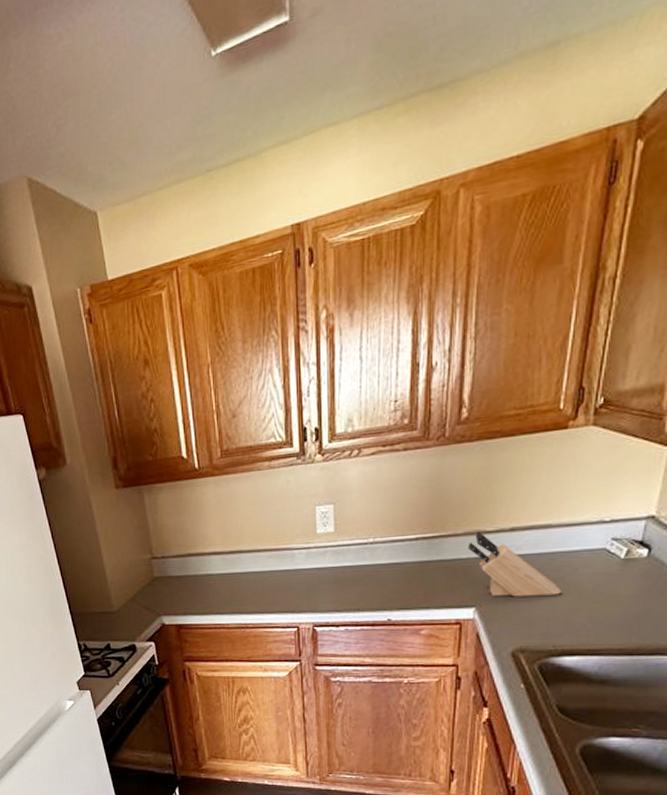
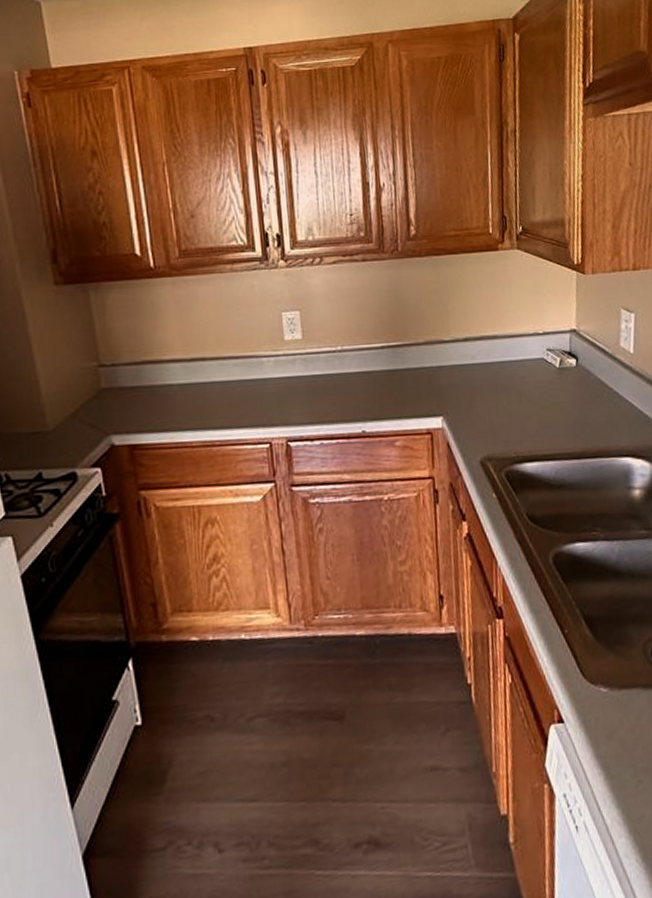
knife block: present [468,531,561,597] -> none [430,340,514,405]

